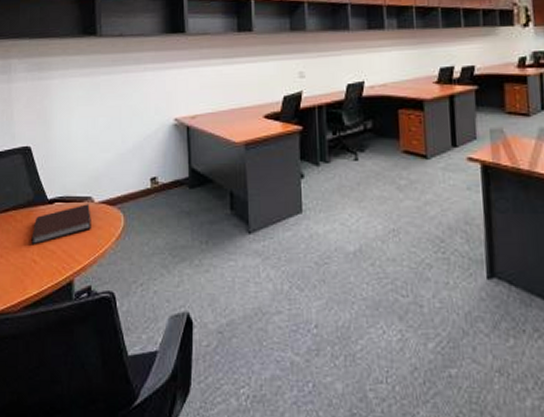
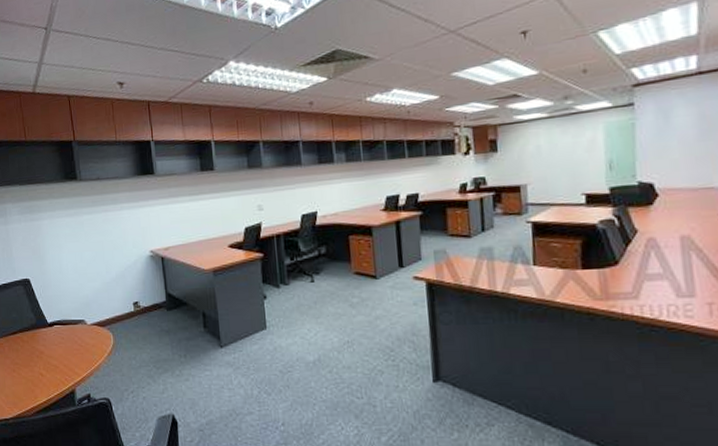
notebook: present [31,204,91,246] -> none [37,326,86,362]

